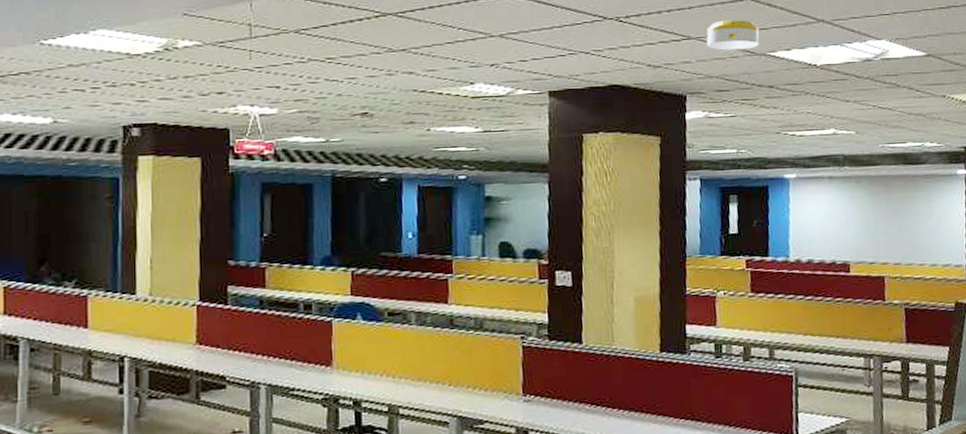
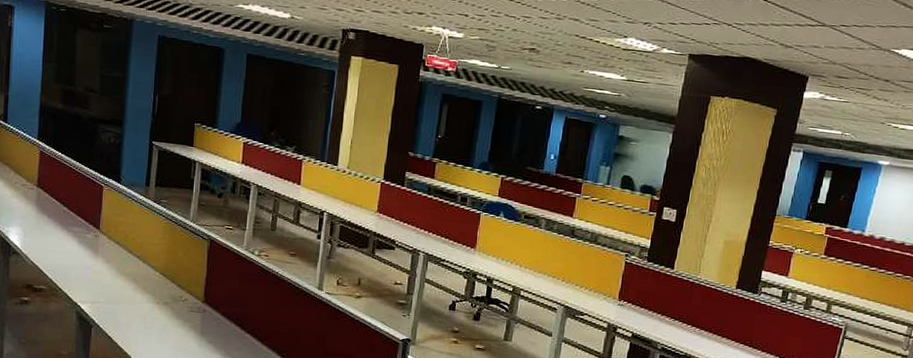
smoke detector: present [706,20,759,50] -> none [838,13,890,43]

